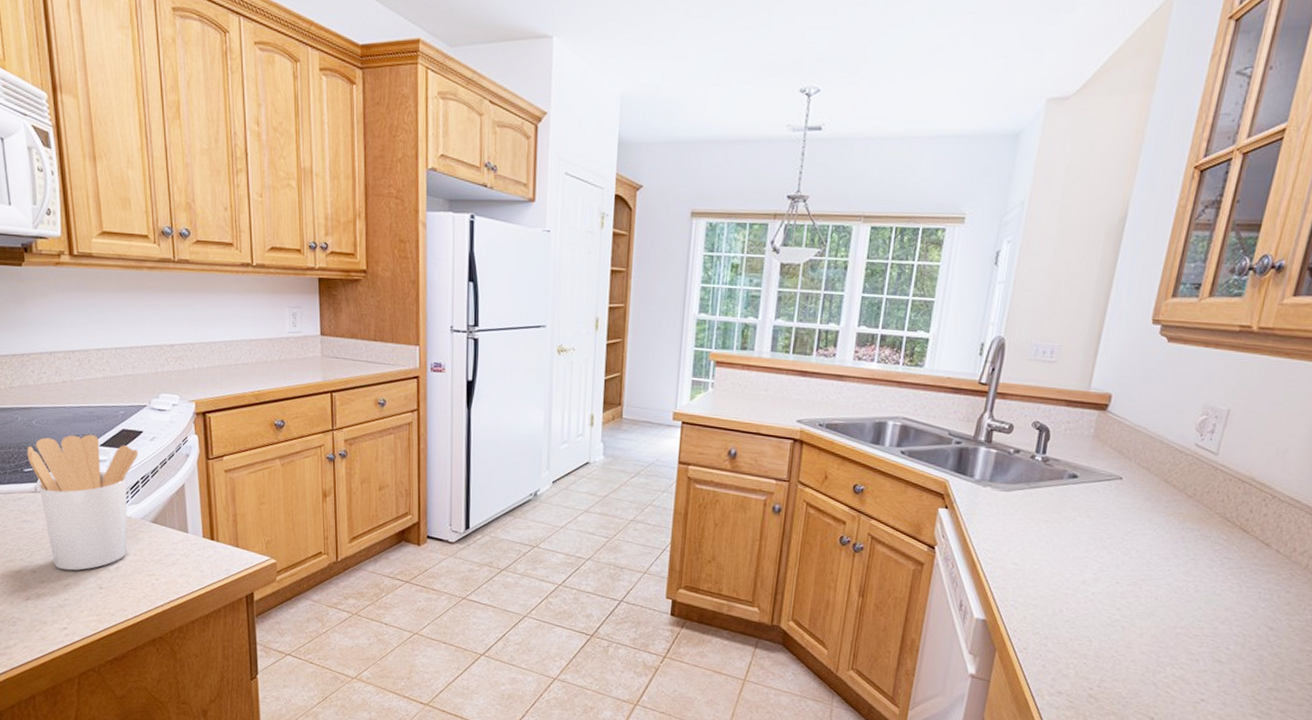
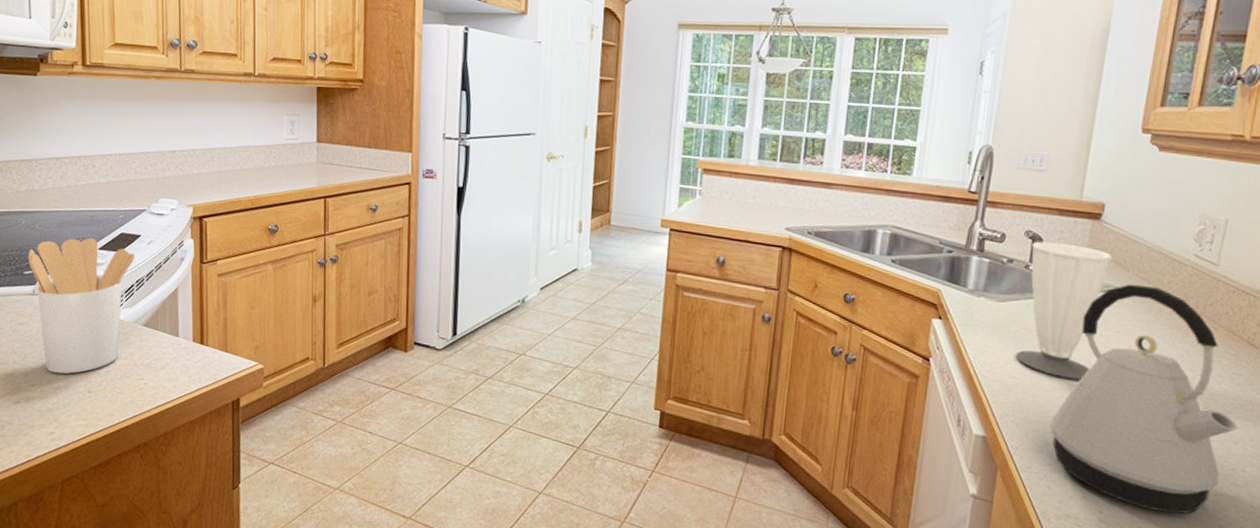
cup: none [1017,432,1117,566] -> present [1015,241,1113,380]
kettle: none [1047,473,1226,689] -> present [1049,284,1238,514]

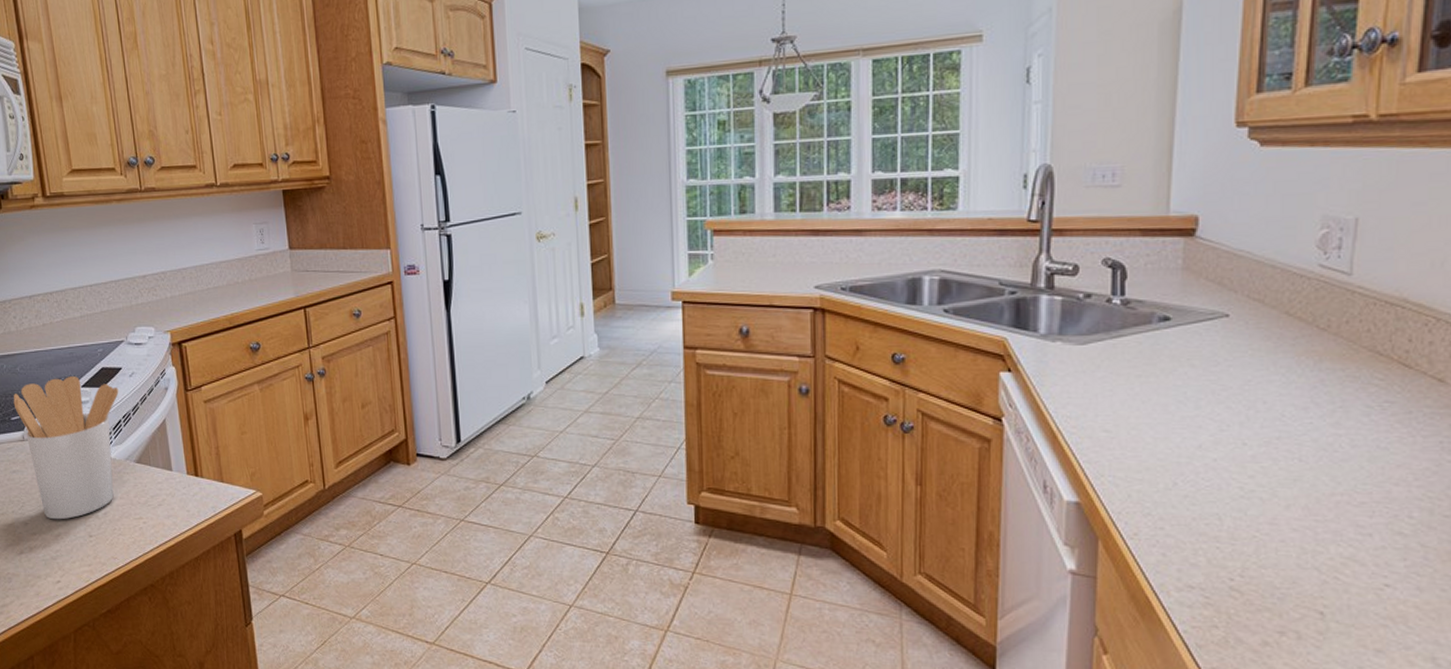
cup: present [1015,241,1113,380] -> none [1105,268,1216,427]
kettle: present [1049,284,1238,514] -> none [1157,307,1398,575]

